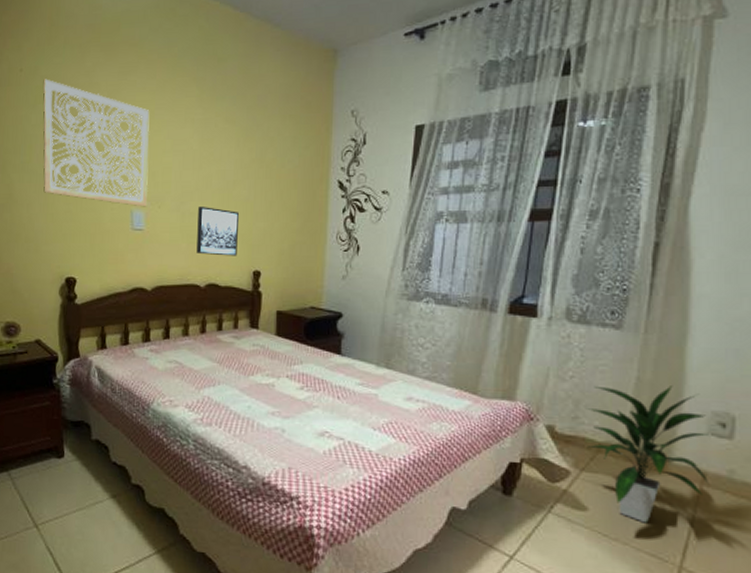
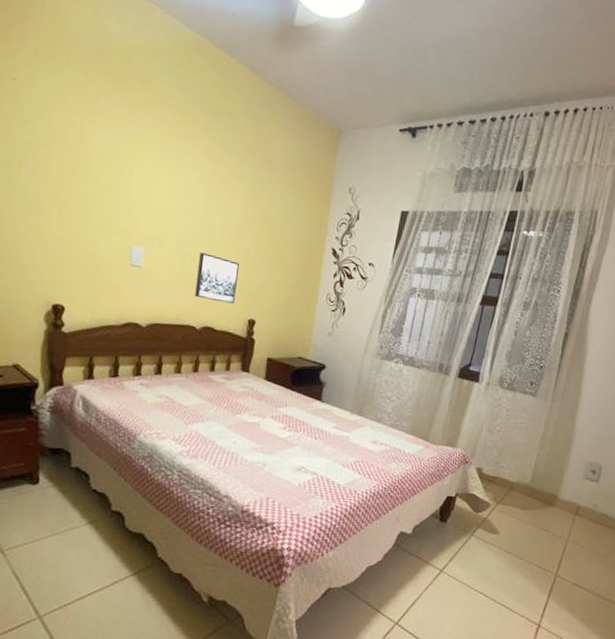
wall art: present [42,79,150,207] -> none [33,94,157,245]
indoor plant: present [587,384,710,523] -> none [503,439,585,543]

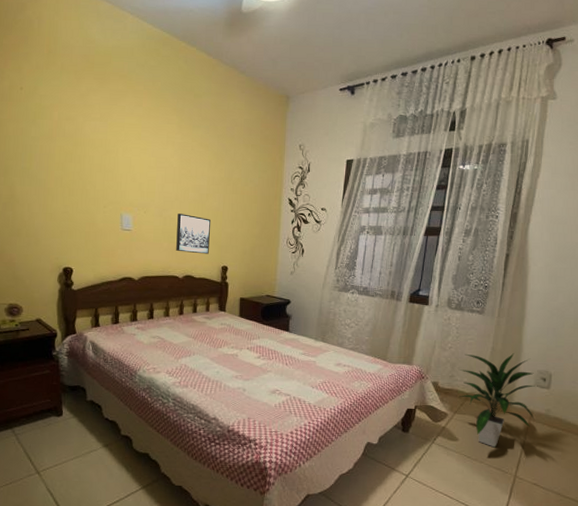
indoor plant: none [503,439,585,543] -> present [459,352,536,448]

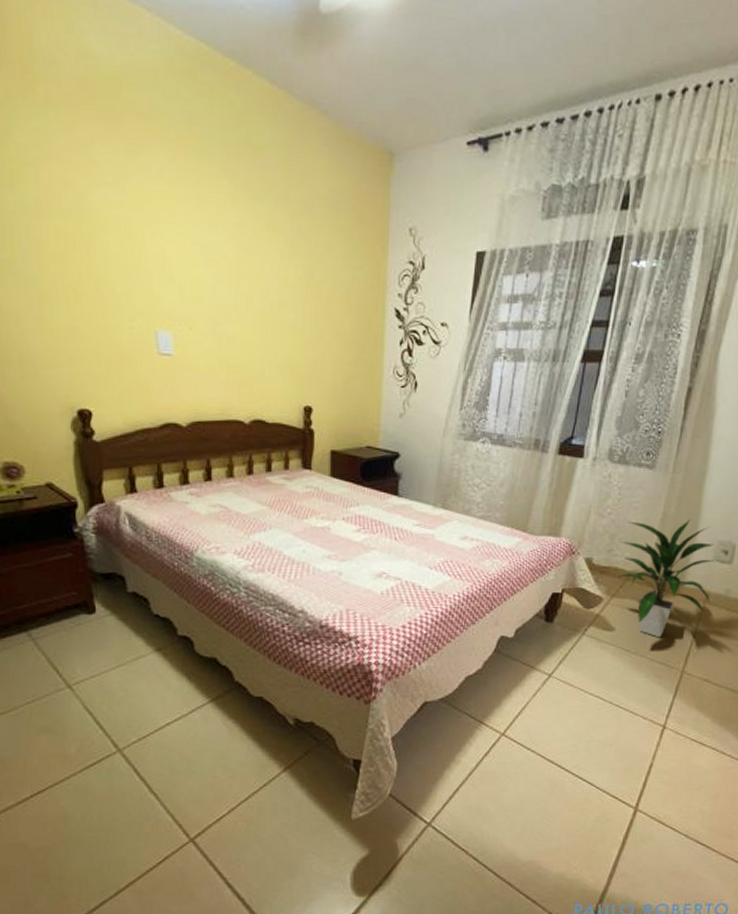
wall art: present [176,214,211,254] -> none [238,330,287,389]

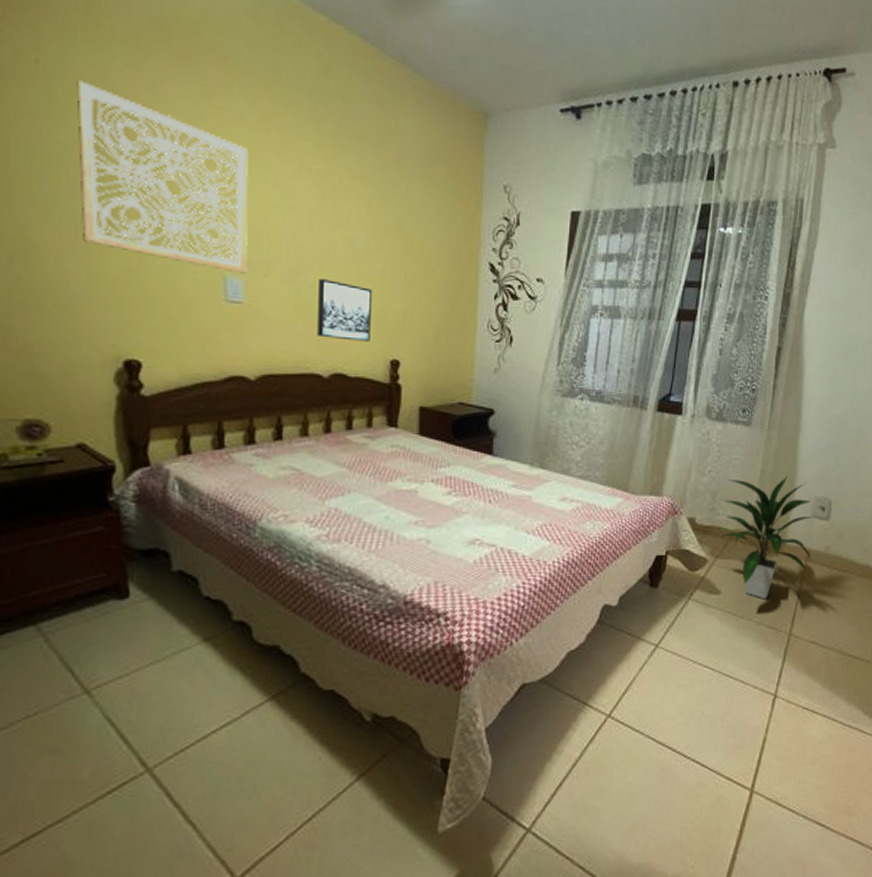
wall art: none [20,148,176,328] -> present [76,80,249,274]
wall art: none [238,330,287,389] -> present [317,279,373,342]

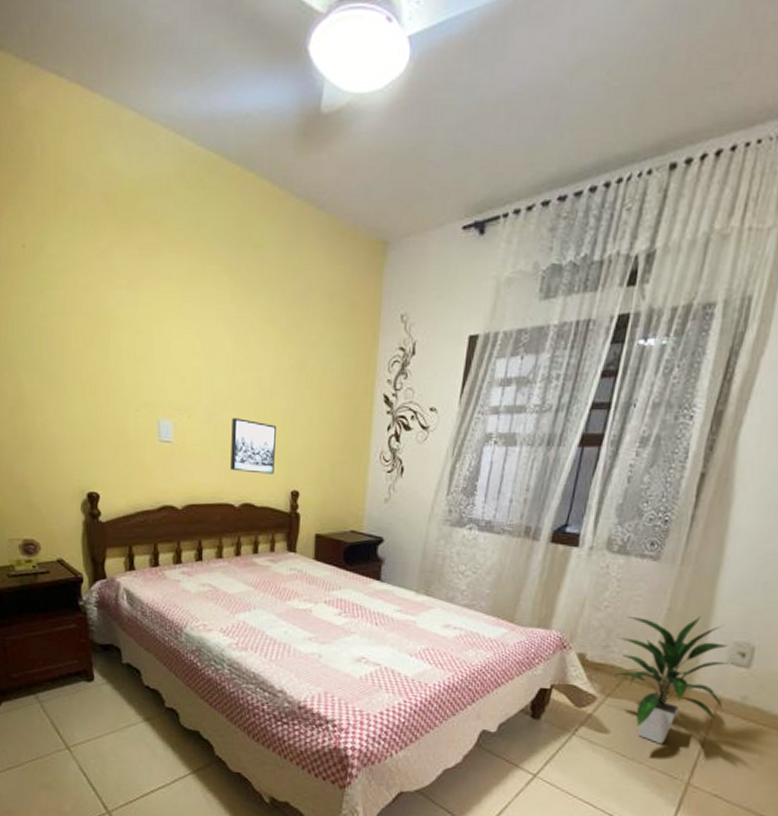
wall art: present [76,80,249,274] -> none [51,258,177,417]

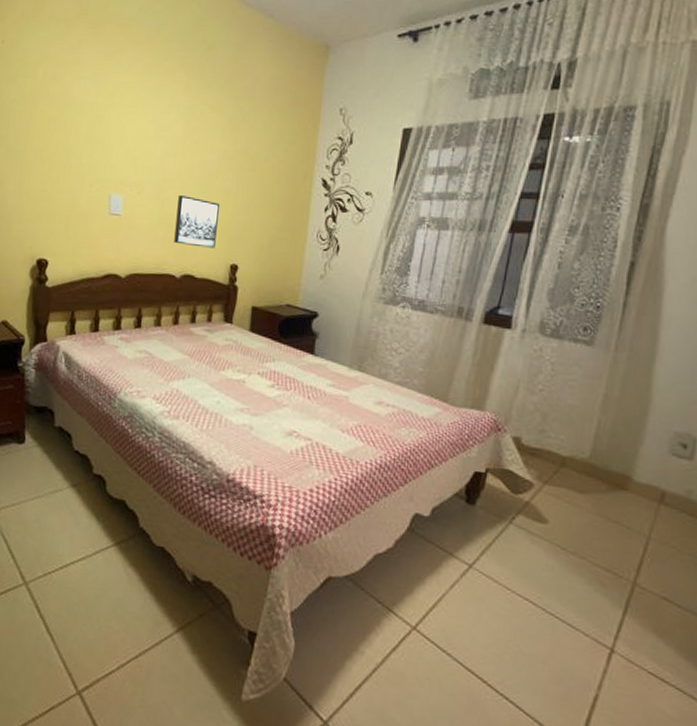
indoor plant: present [614,615,729,745] -> none [551,401,671,539]

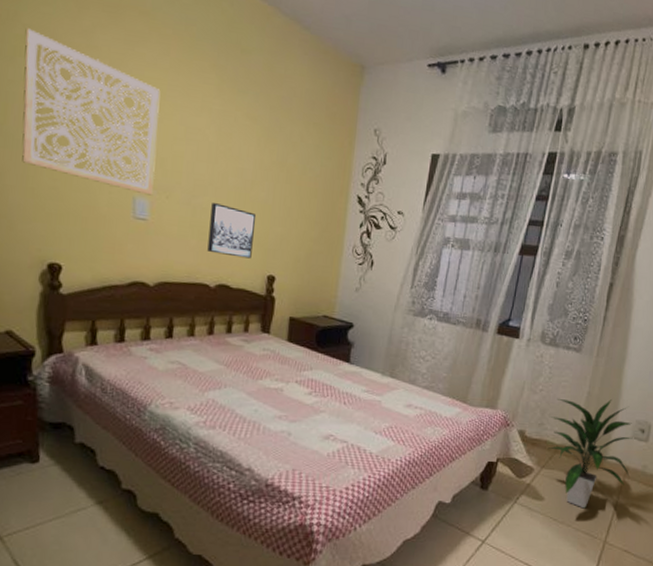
wall art: none [19,52,135,192] -> present [22,28,161,196]
indoor plant: none [551,401,671,539] -> present [547,398,633,509]

